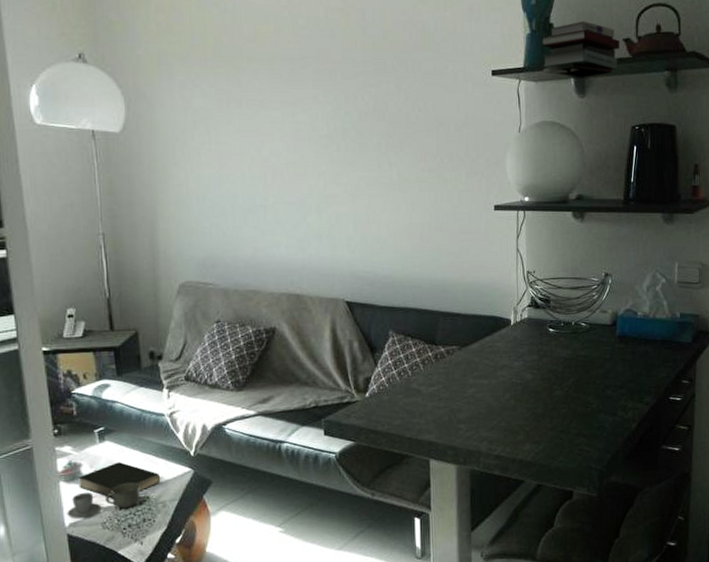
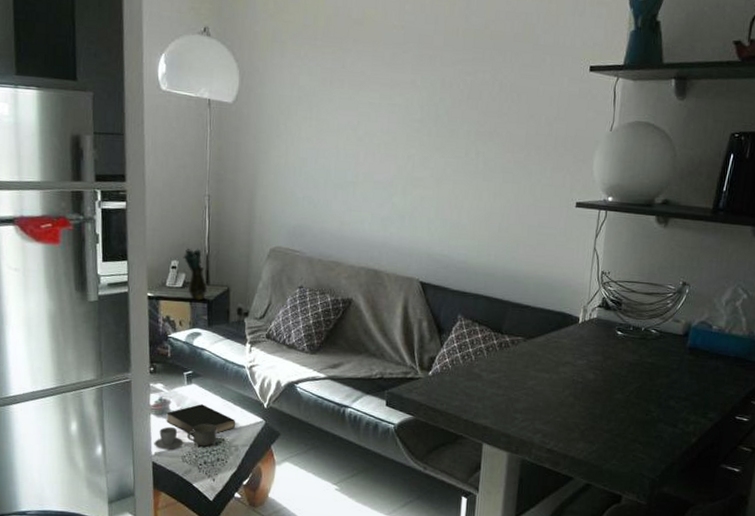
vase: none [80,292,112,349] -> present [183,248,208,301]
books: present [541,21,620,78] -> none [643,20,729,80]

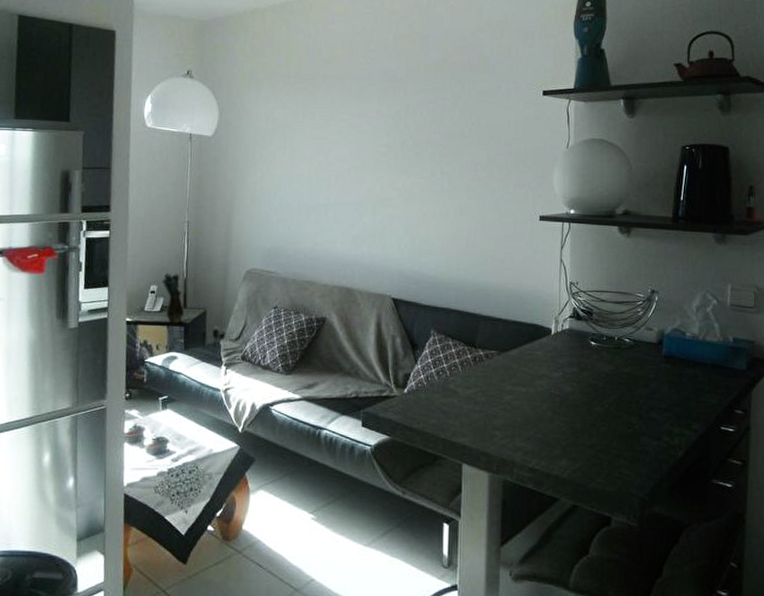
teacup: present [154,426,182,449] -> none [126,455,156,479]
book: present [166,404,236,436] -> none [140,430,210,465]
cup: present [187,424,218,447] -> none [160,451,191,476]

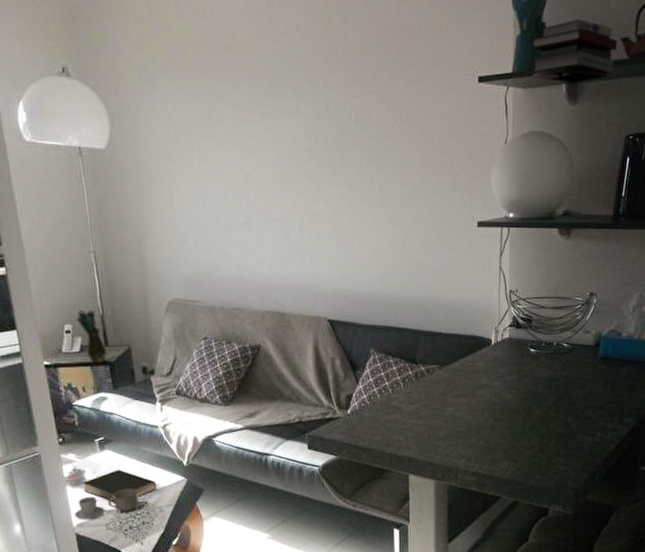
teacup: none [126,455,156,479] -> present [74,496,104,520]
book: none [140,430,210,465] -> present [83,470,157,503]
cup: none [160,451,191,476] -> present [108,488,139,512]
books: none [592,47,671,99] -> present [532,19,617,83]

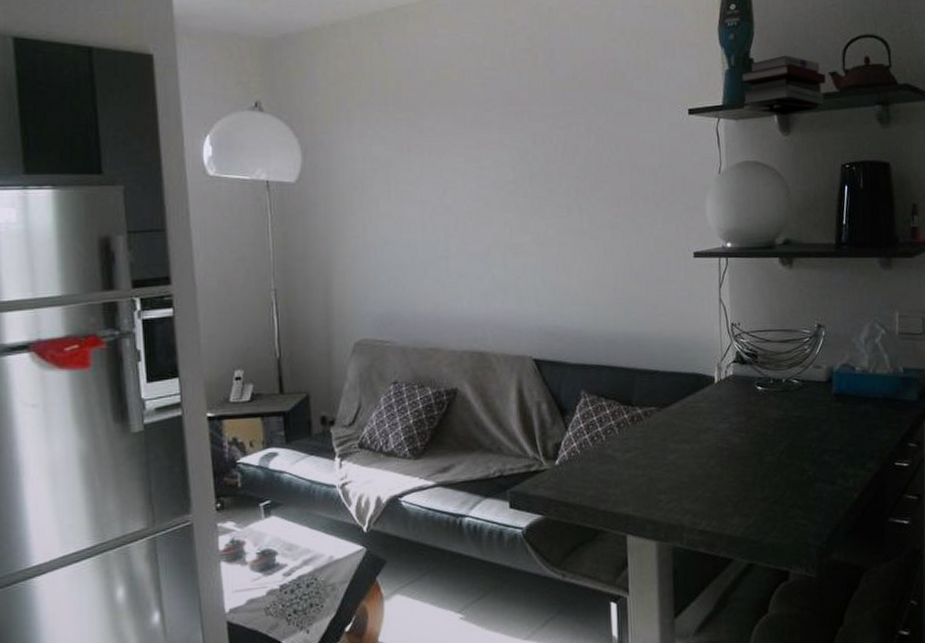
teacup: present [74,496,104,520] -> none [227,573,264,603]
vase: present [76,309,107,364] -> none [248,352,282,415]
book: present [83,470,157,503] -> none [241,539,330,581]
cup: present [108,488,139,512] -> none [270,562,308,592]

